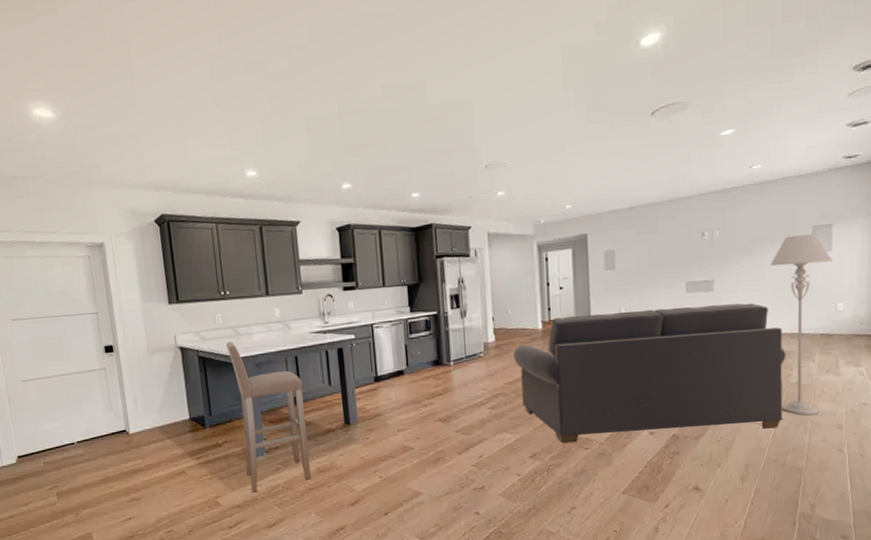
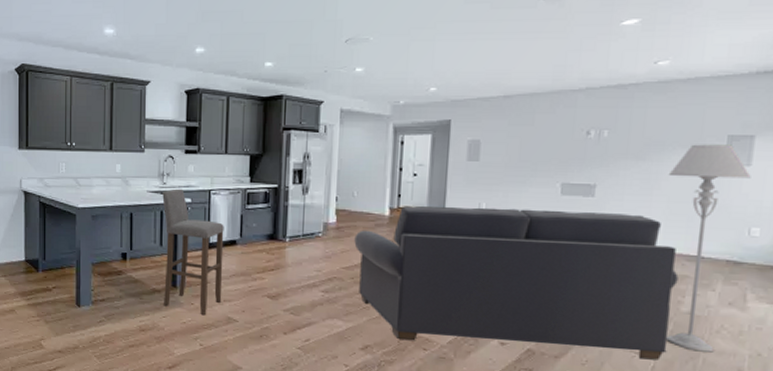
bar stool: present [225,342,312,493] -> none [66,191,134,341]
bar stool: none [325,326,396,448] -> present [162,188,224,316]

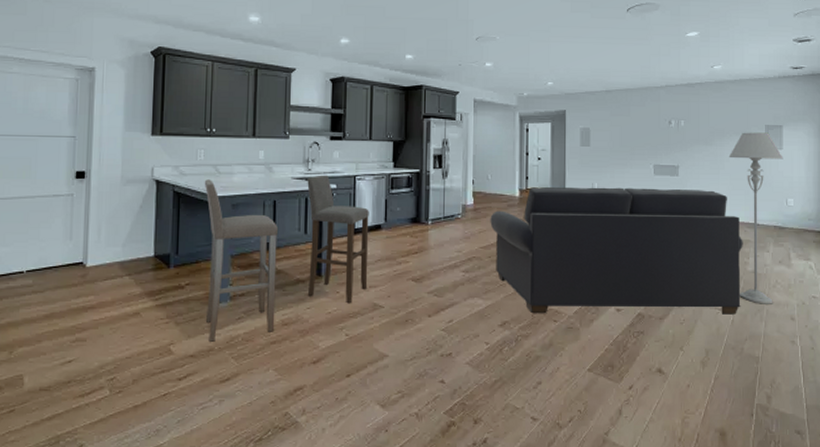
bar stool: none [66,191,134,341] -> present [204,179,278,342]

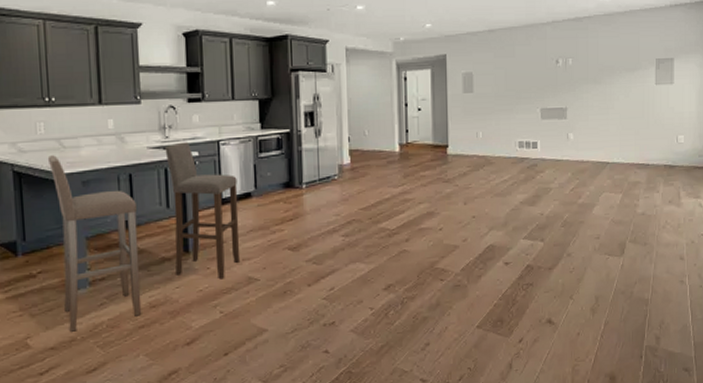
sofa: present [490,187,743,315] -> none [369,132,633,274]
floor lamp: present [728,132,783,304] -> none [618,67,674,246]

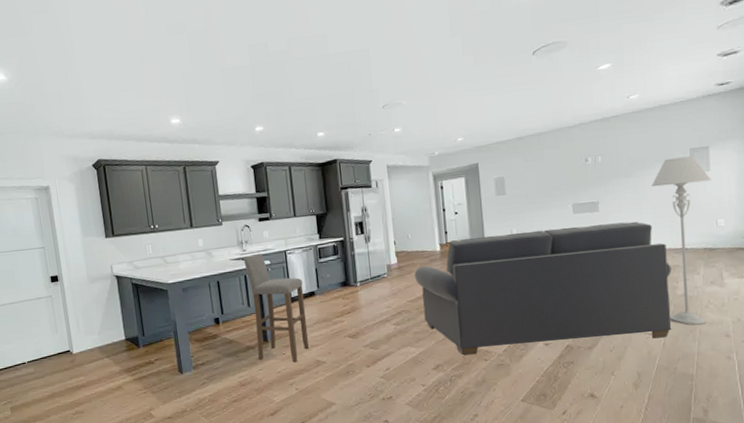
bar stool: present [47,155,142,332] -> none [156,269,235,405]
sofa: none [369,132,633,274] -> present [414,221,672,356]
floor lamp: none [618,67,674,246] -> present [651,156,711,325]

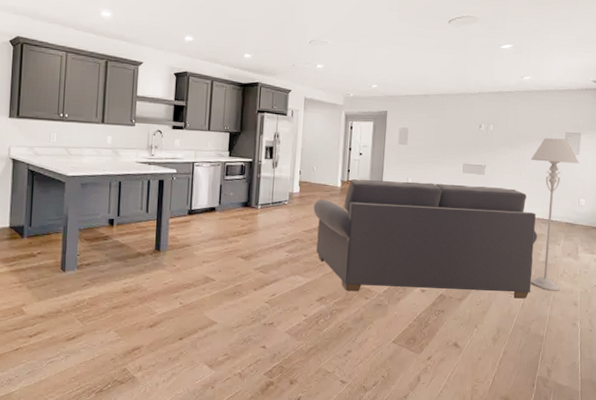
bar stool: present [243,253,310,363] -> none [148,160,205,276]

